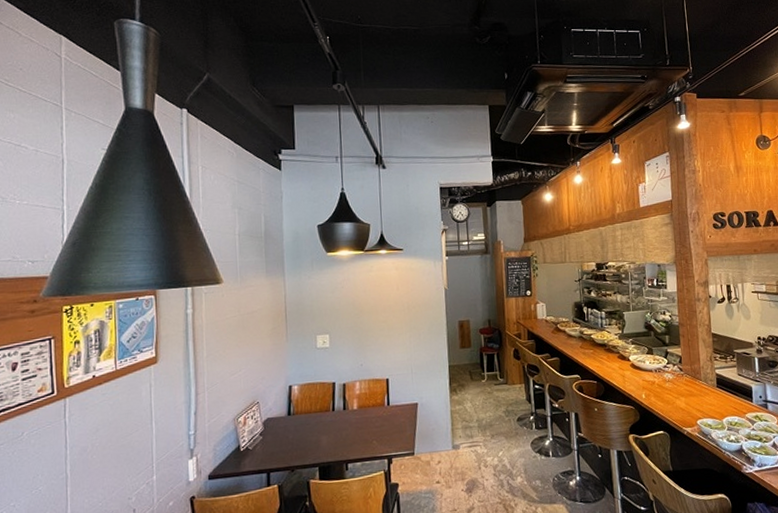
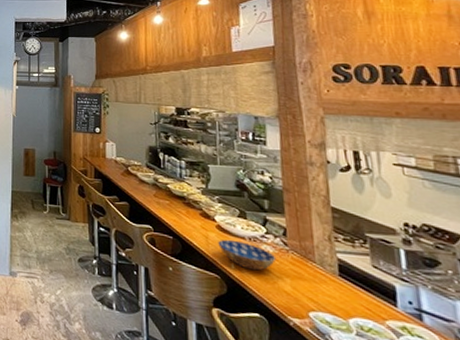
bowl: none [632,374,675,397] -> present [218,239,277,271]

